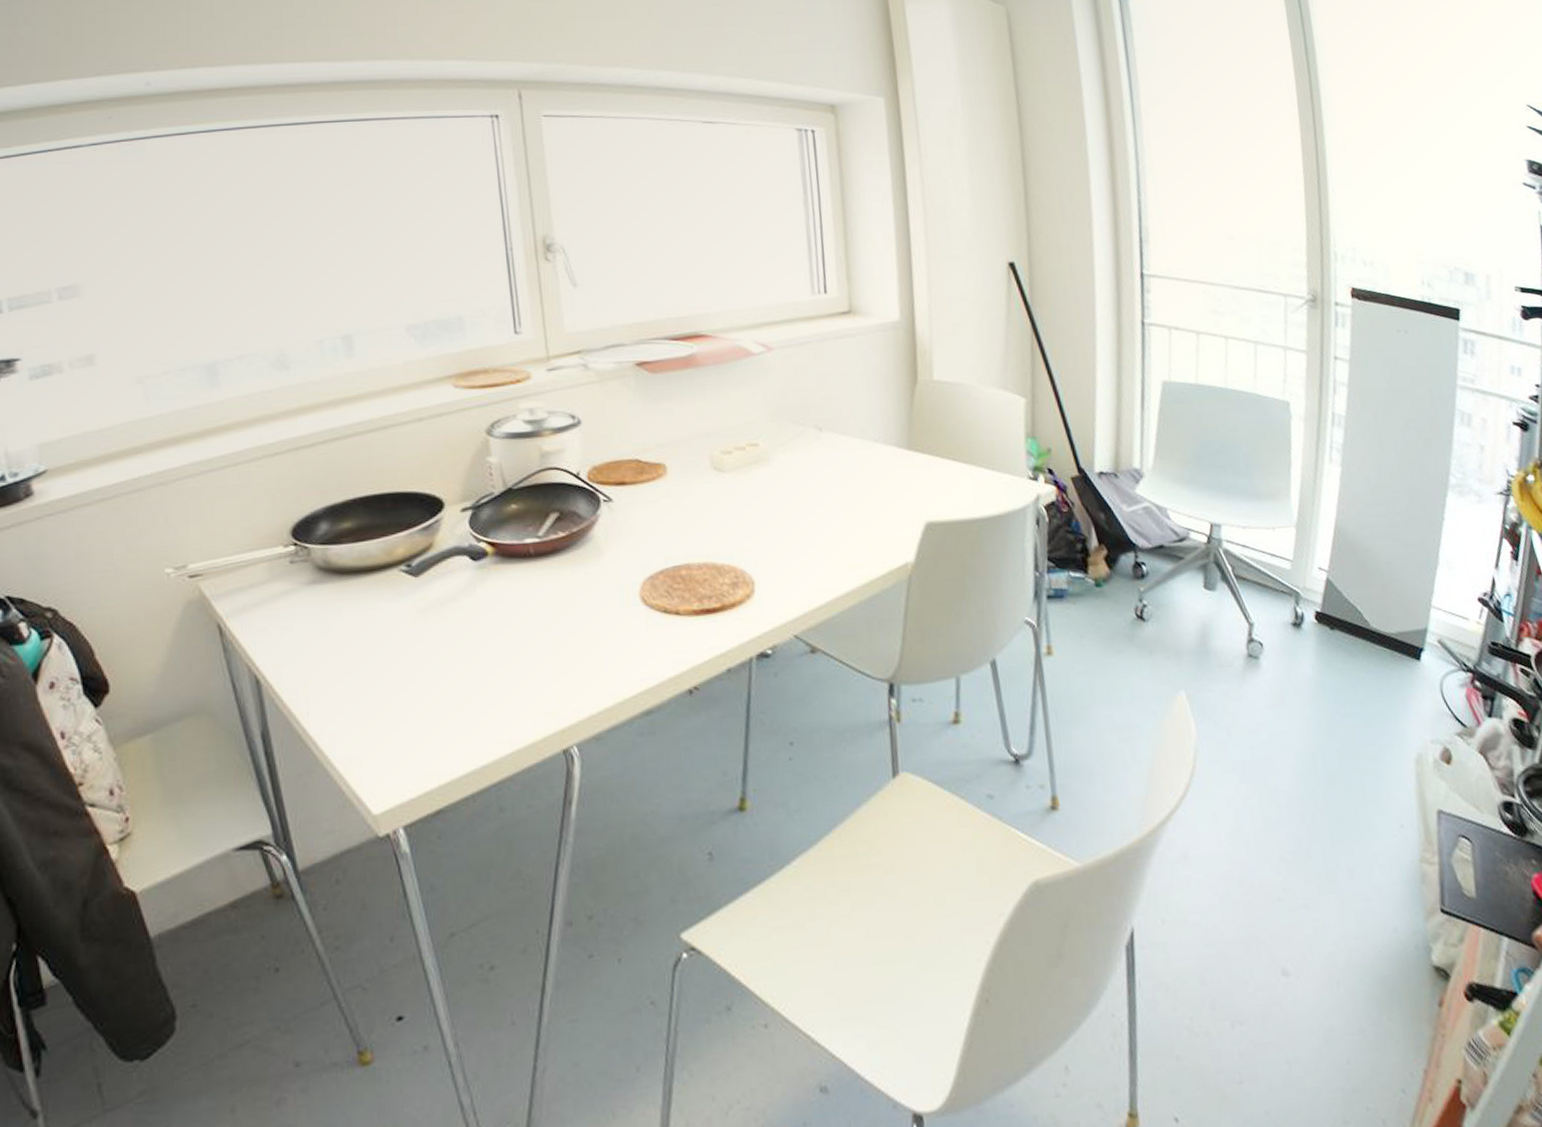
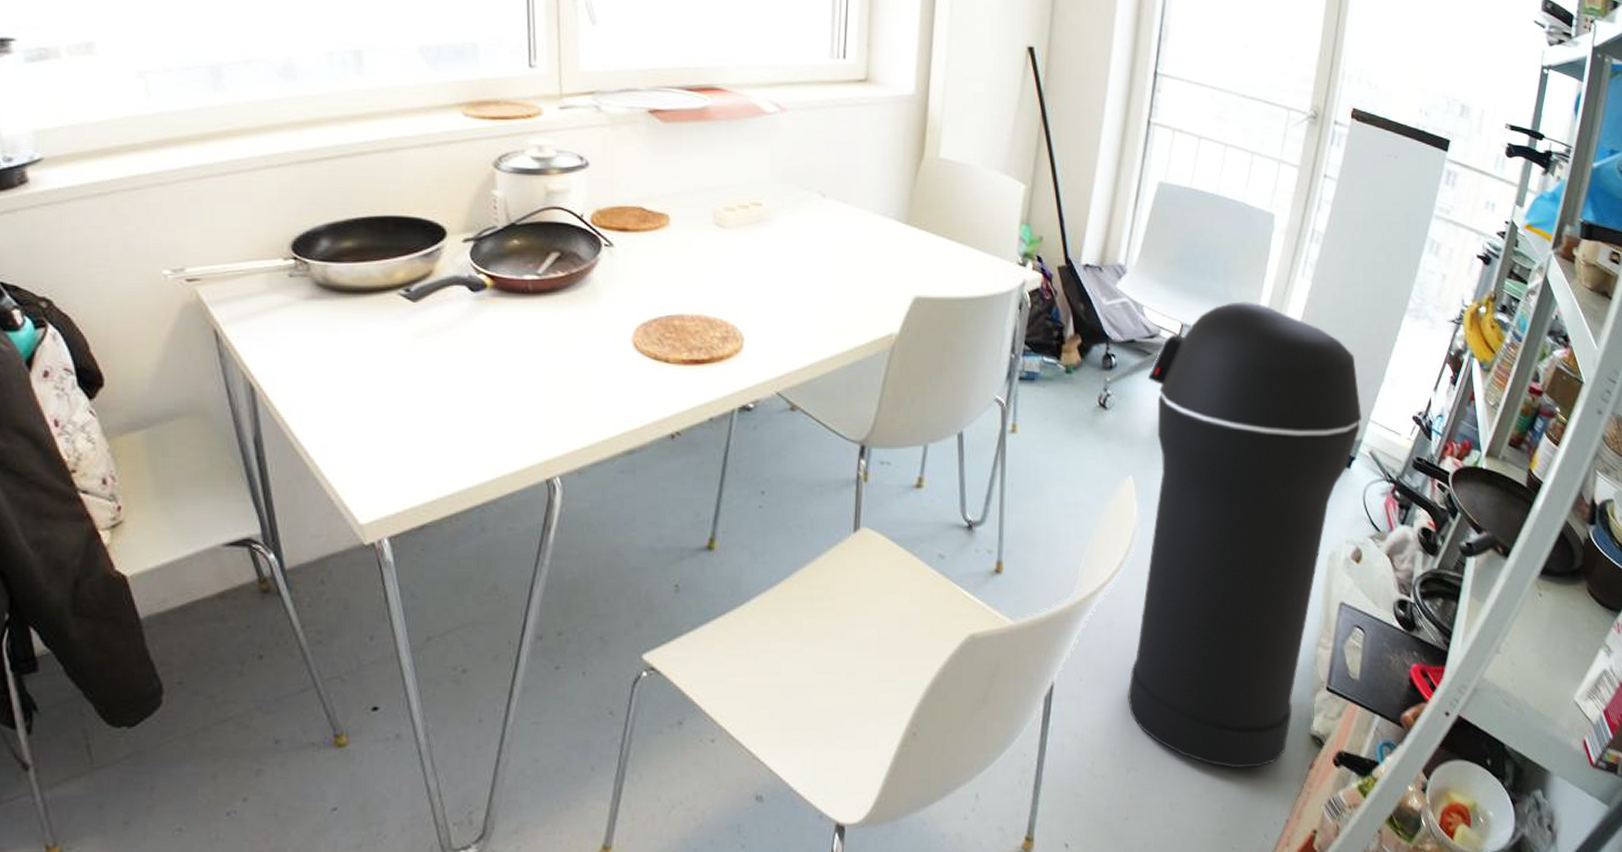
trash can: none [1184,494,1423,1013] -> present [1127,302,1361,769]

